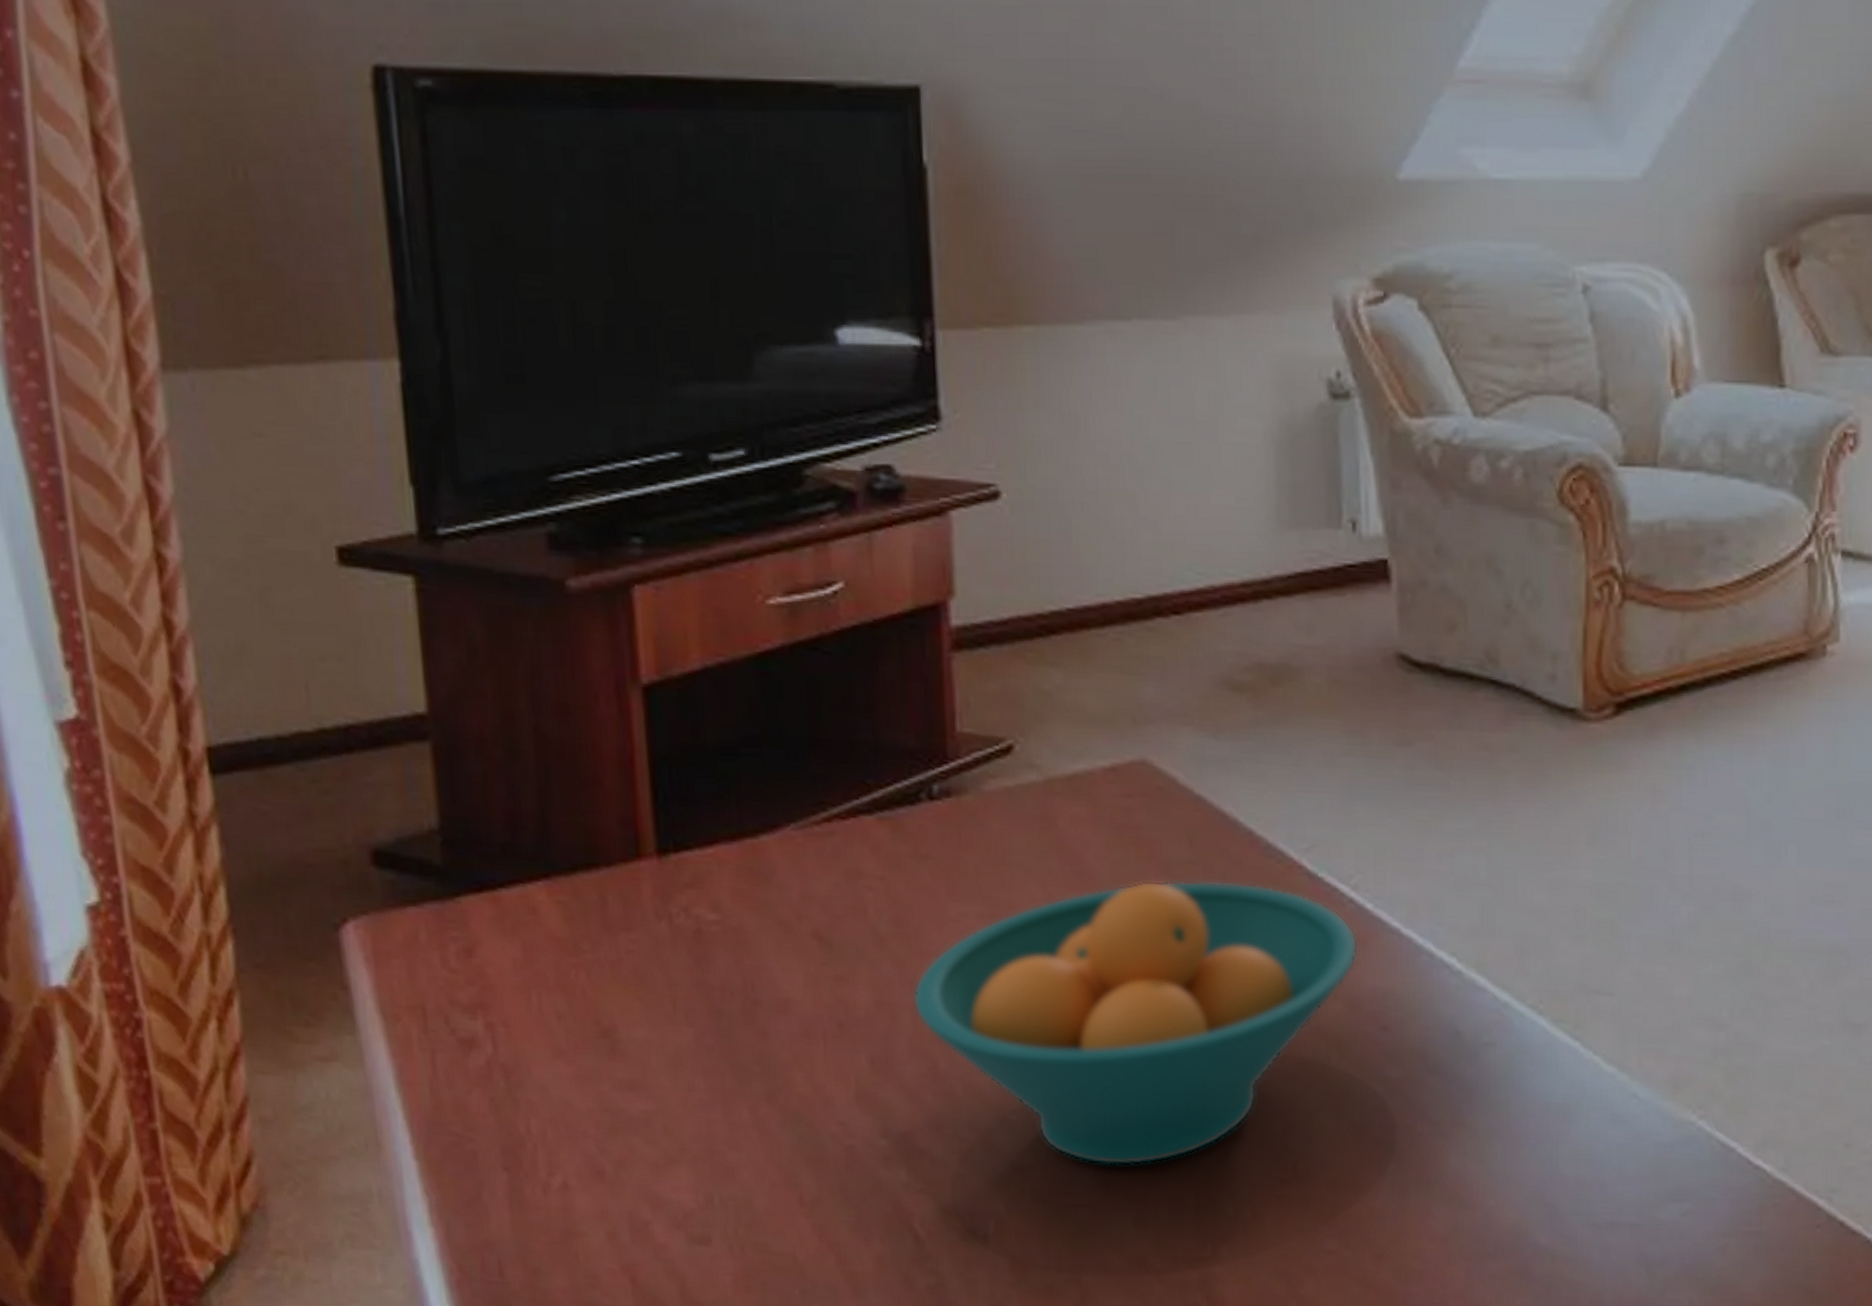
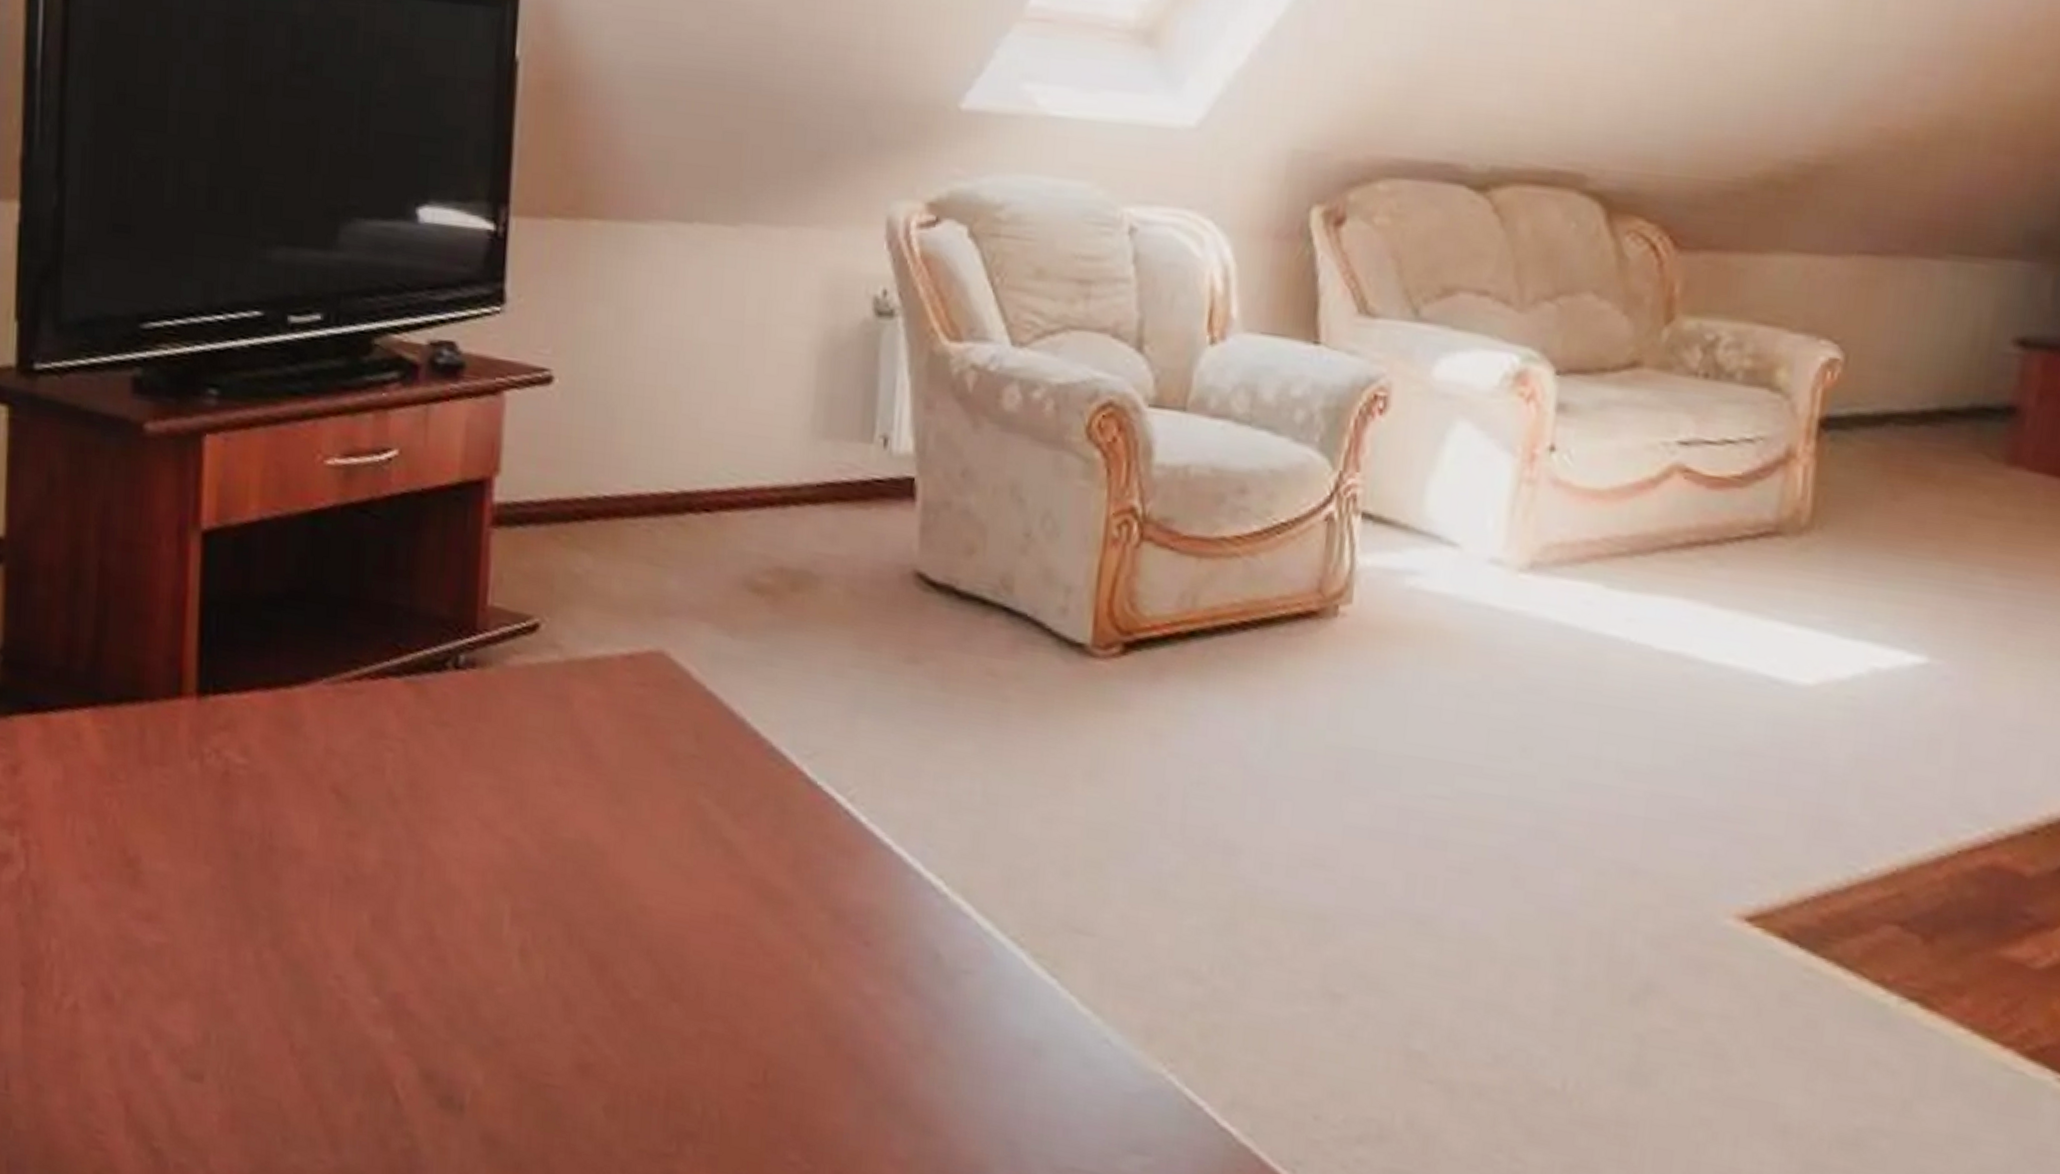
fruit bowl: present [912,880,1358,1166] -> none [417,770,850,1053]

